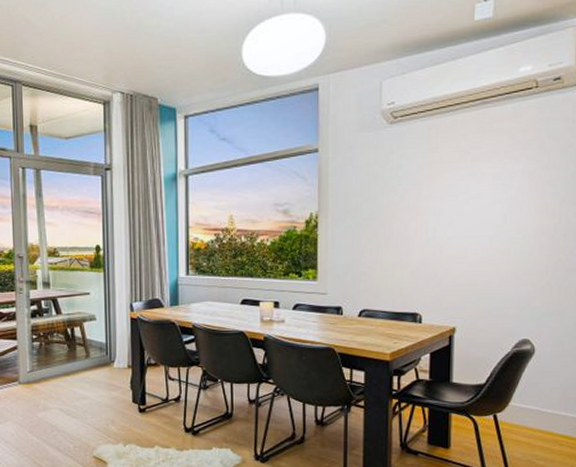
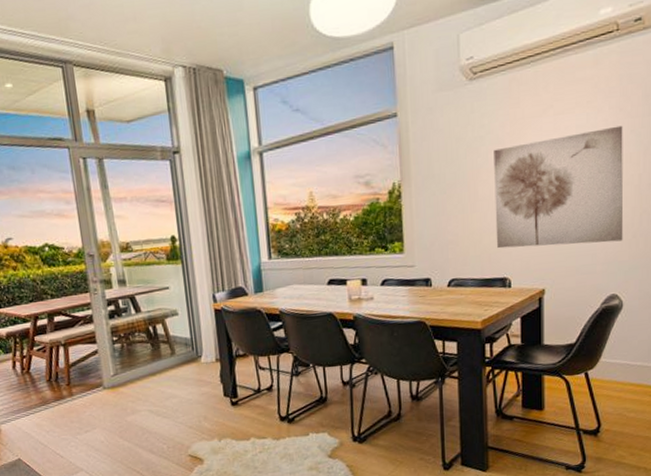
wall art: none [408,176,540,288] -> present [494,125,624,249]

